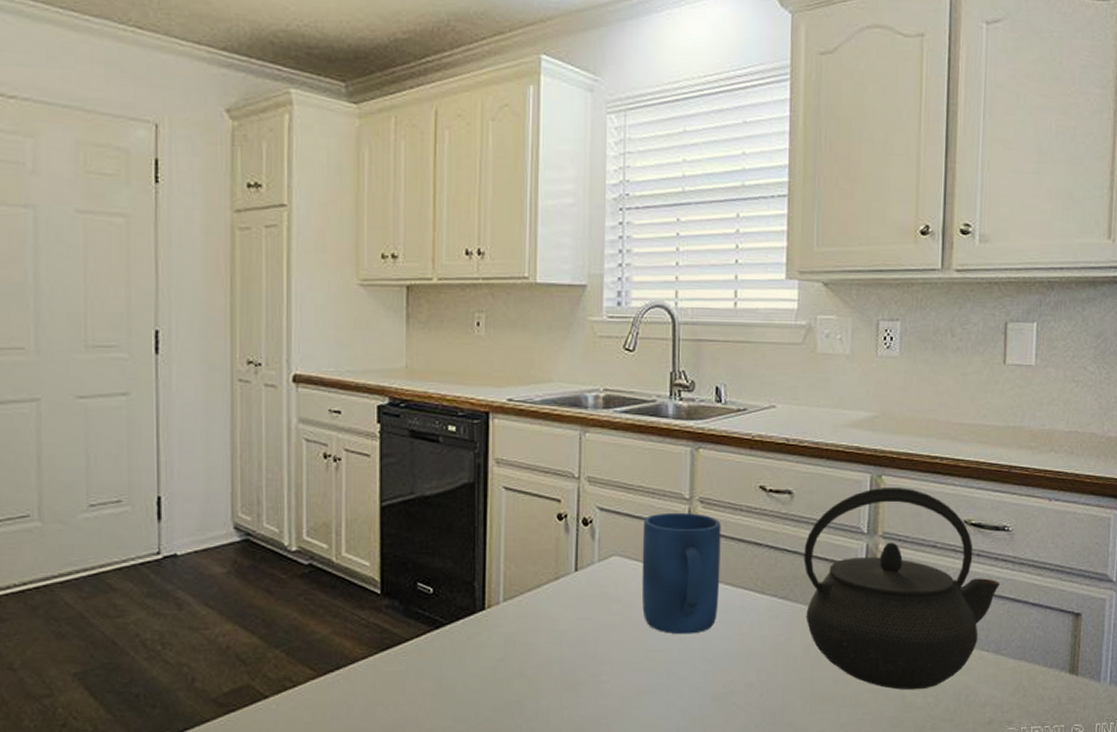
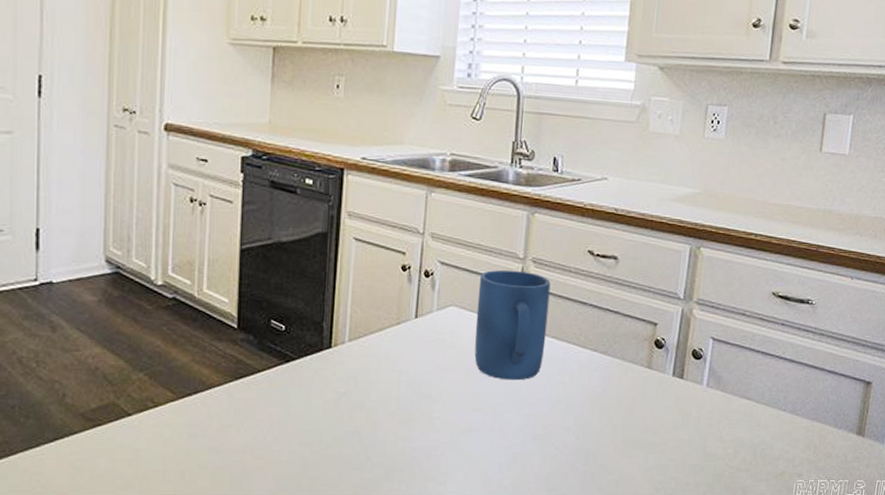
kettle: present [803,488,1000,690] -> none [622,258,800,442]

